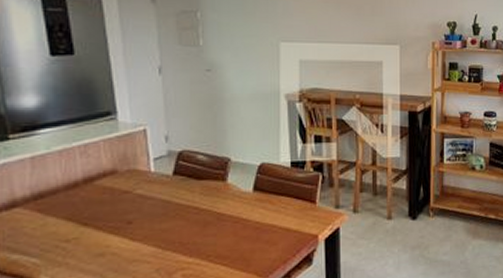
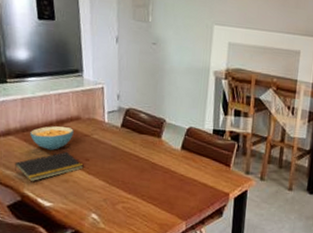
notepad: none [25,216,125,265] -> present [15,151,84,182]
cereal bowl: none [46,184,109,218] -> present [30,126,74,150]

